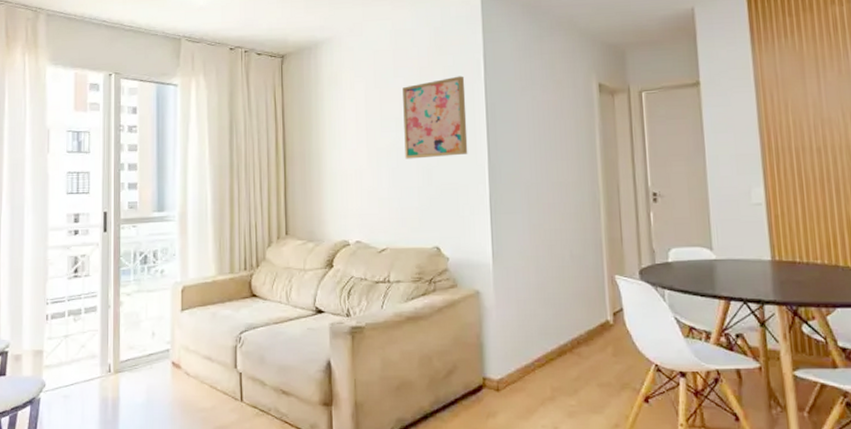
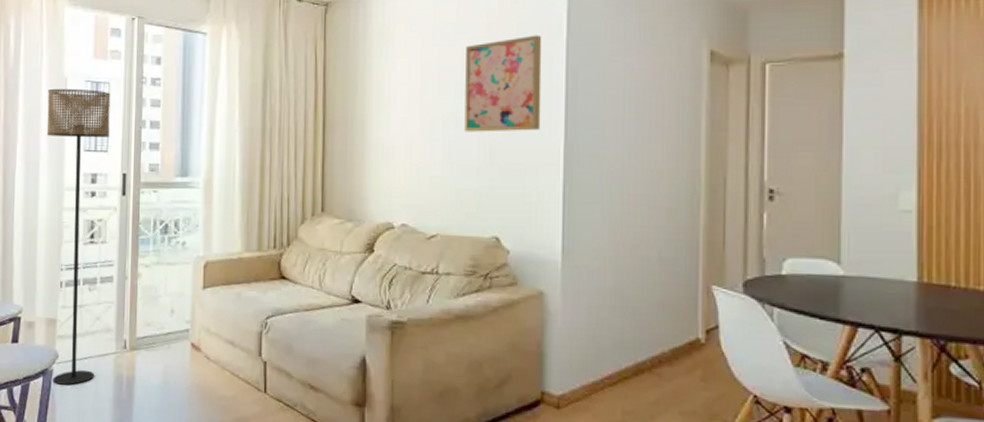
floor lamp: none [31,138,91,412] -> present [47,88,110,386]

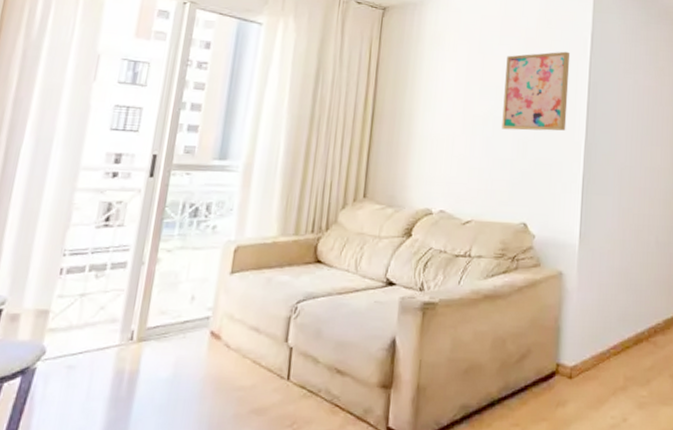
floor lamp: present [47,88,110,386] -> none [34,64,149,385]

